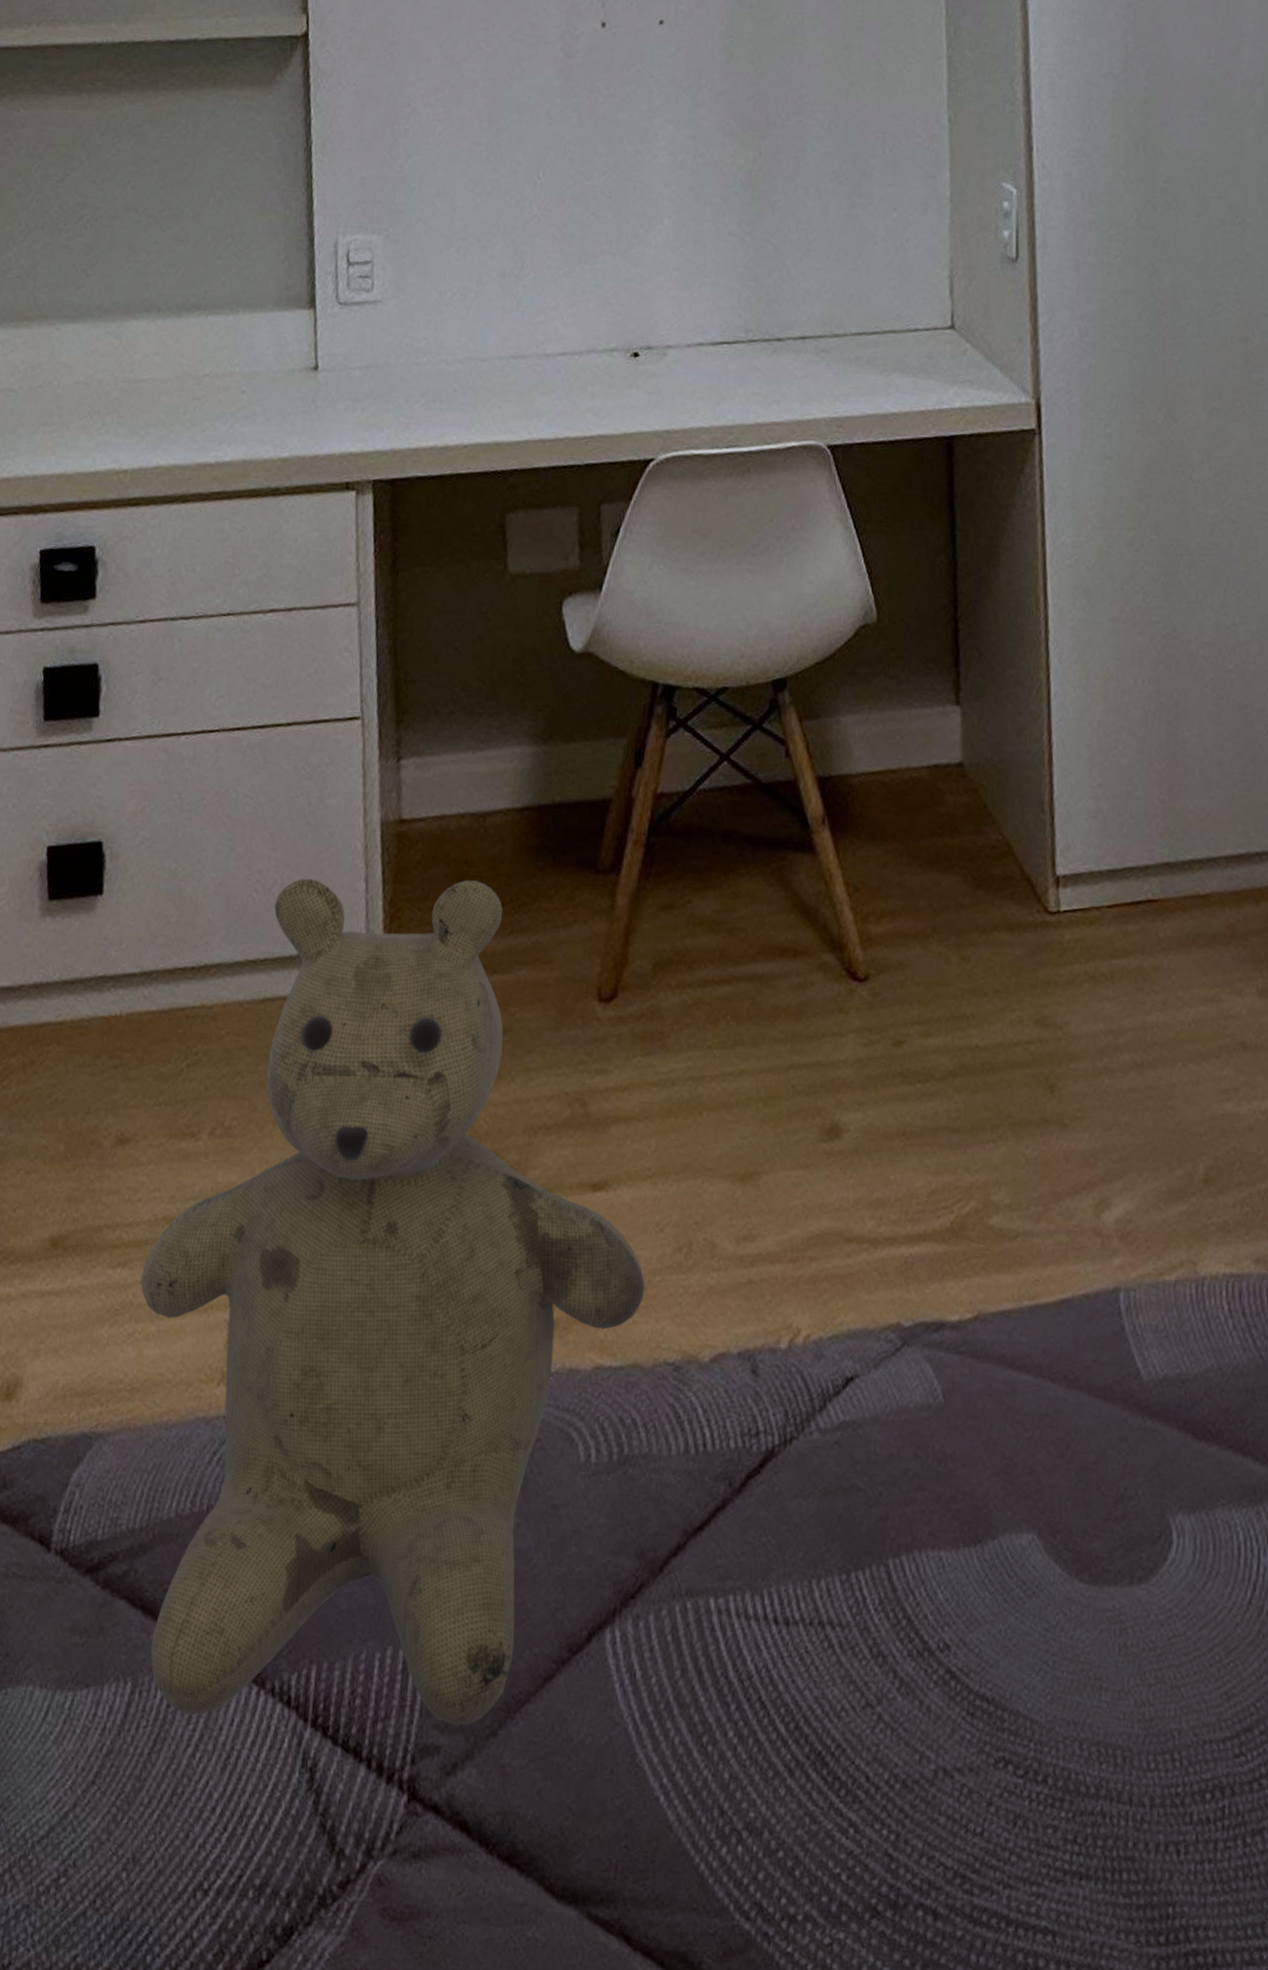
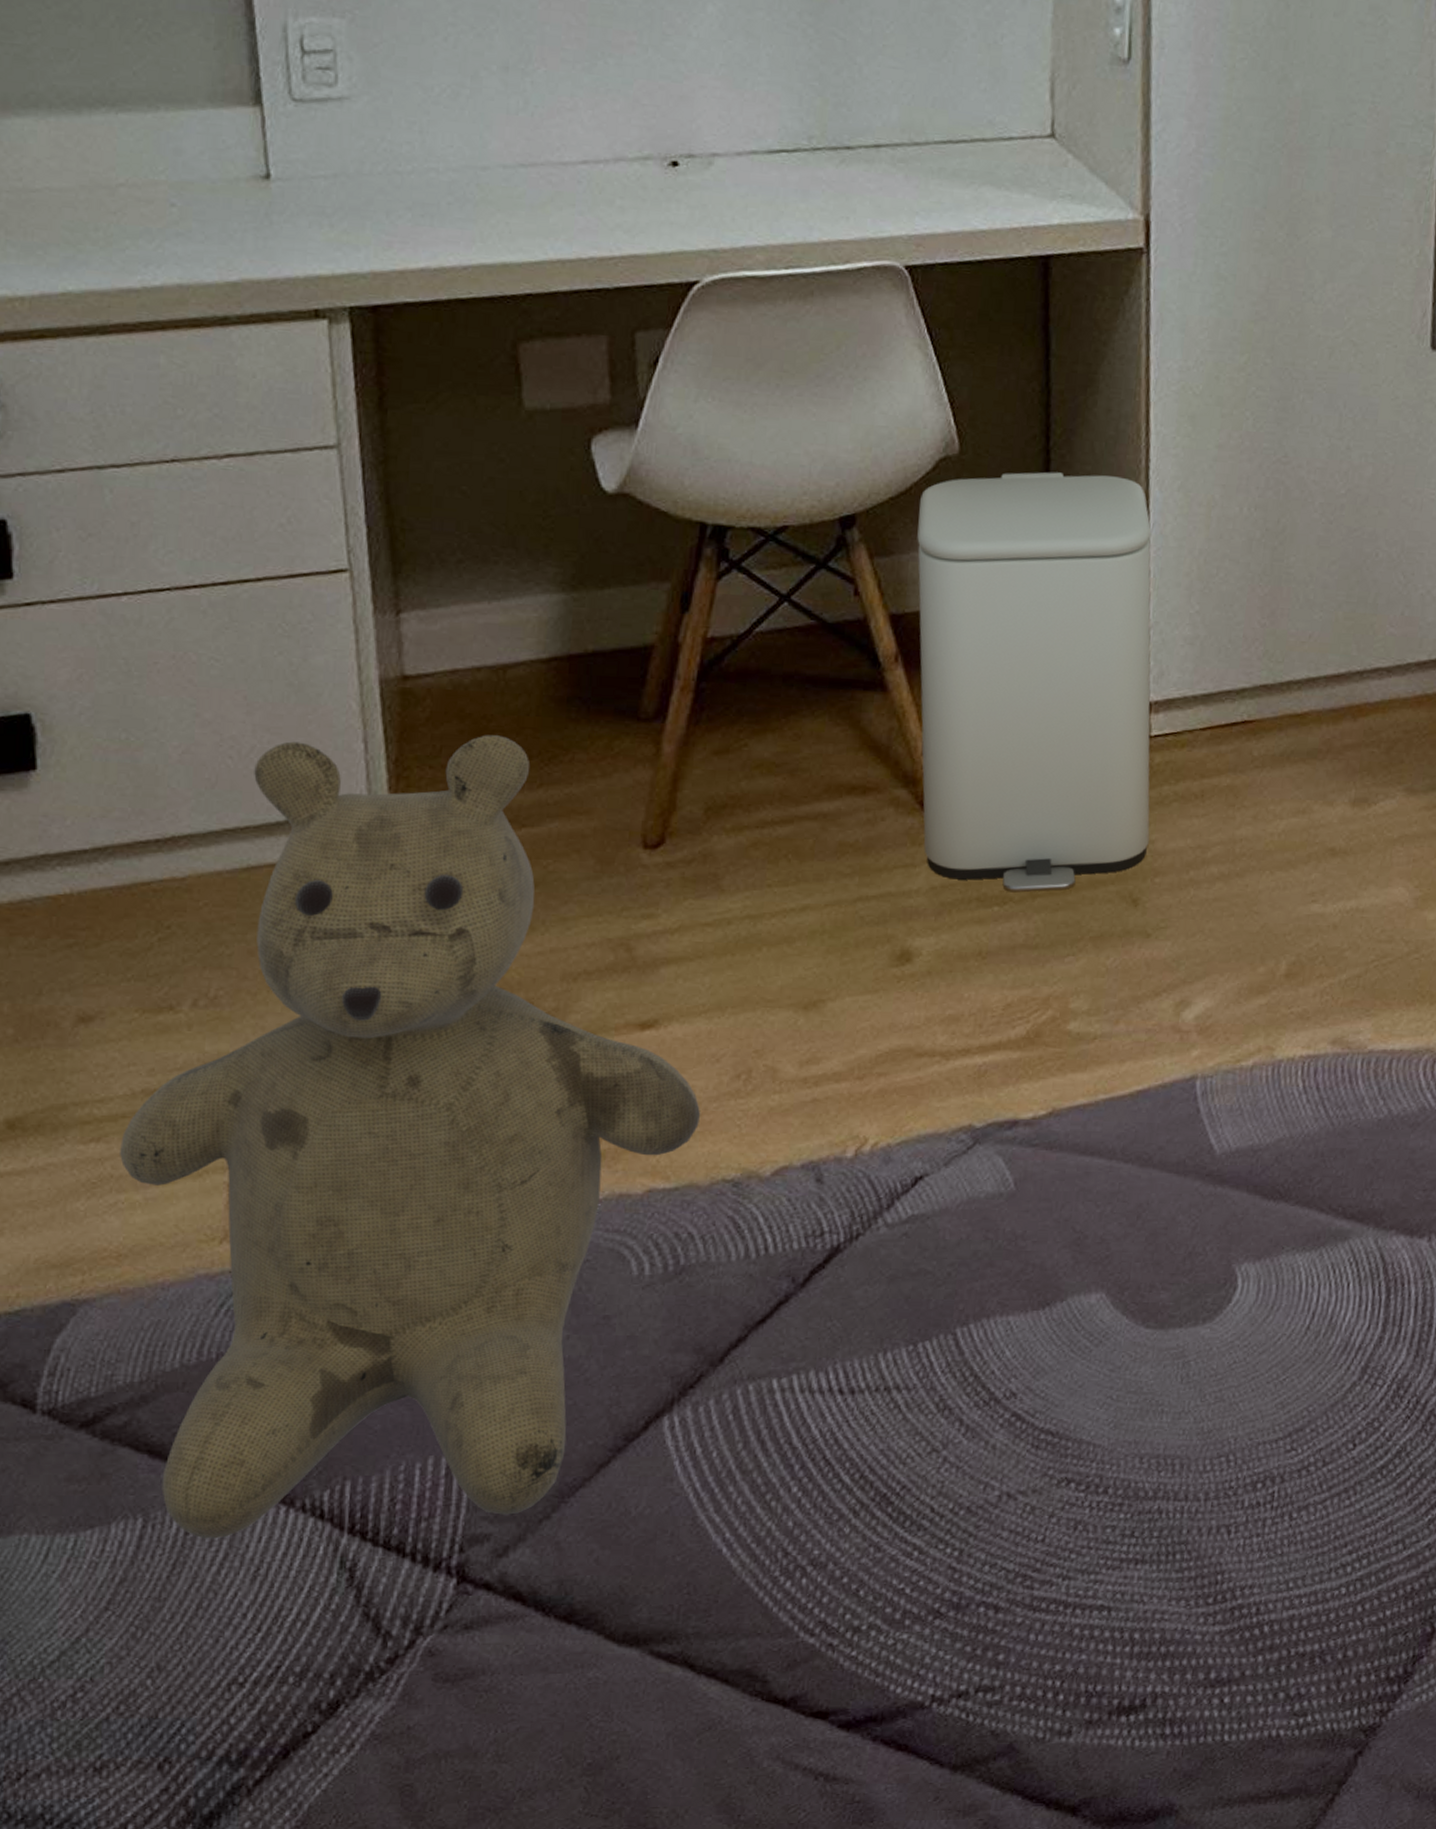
pedal bin: none [840,641,1063,1071] -> present [917,472,1152,893]

